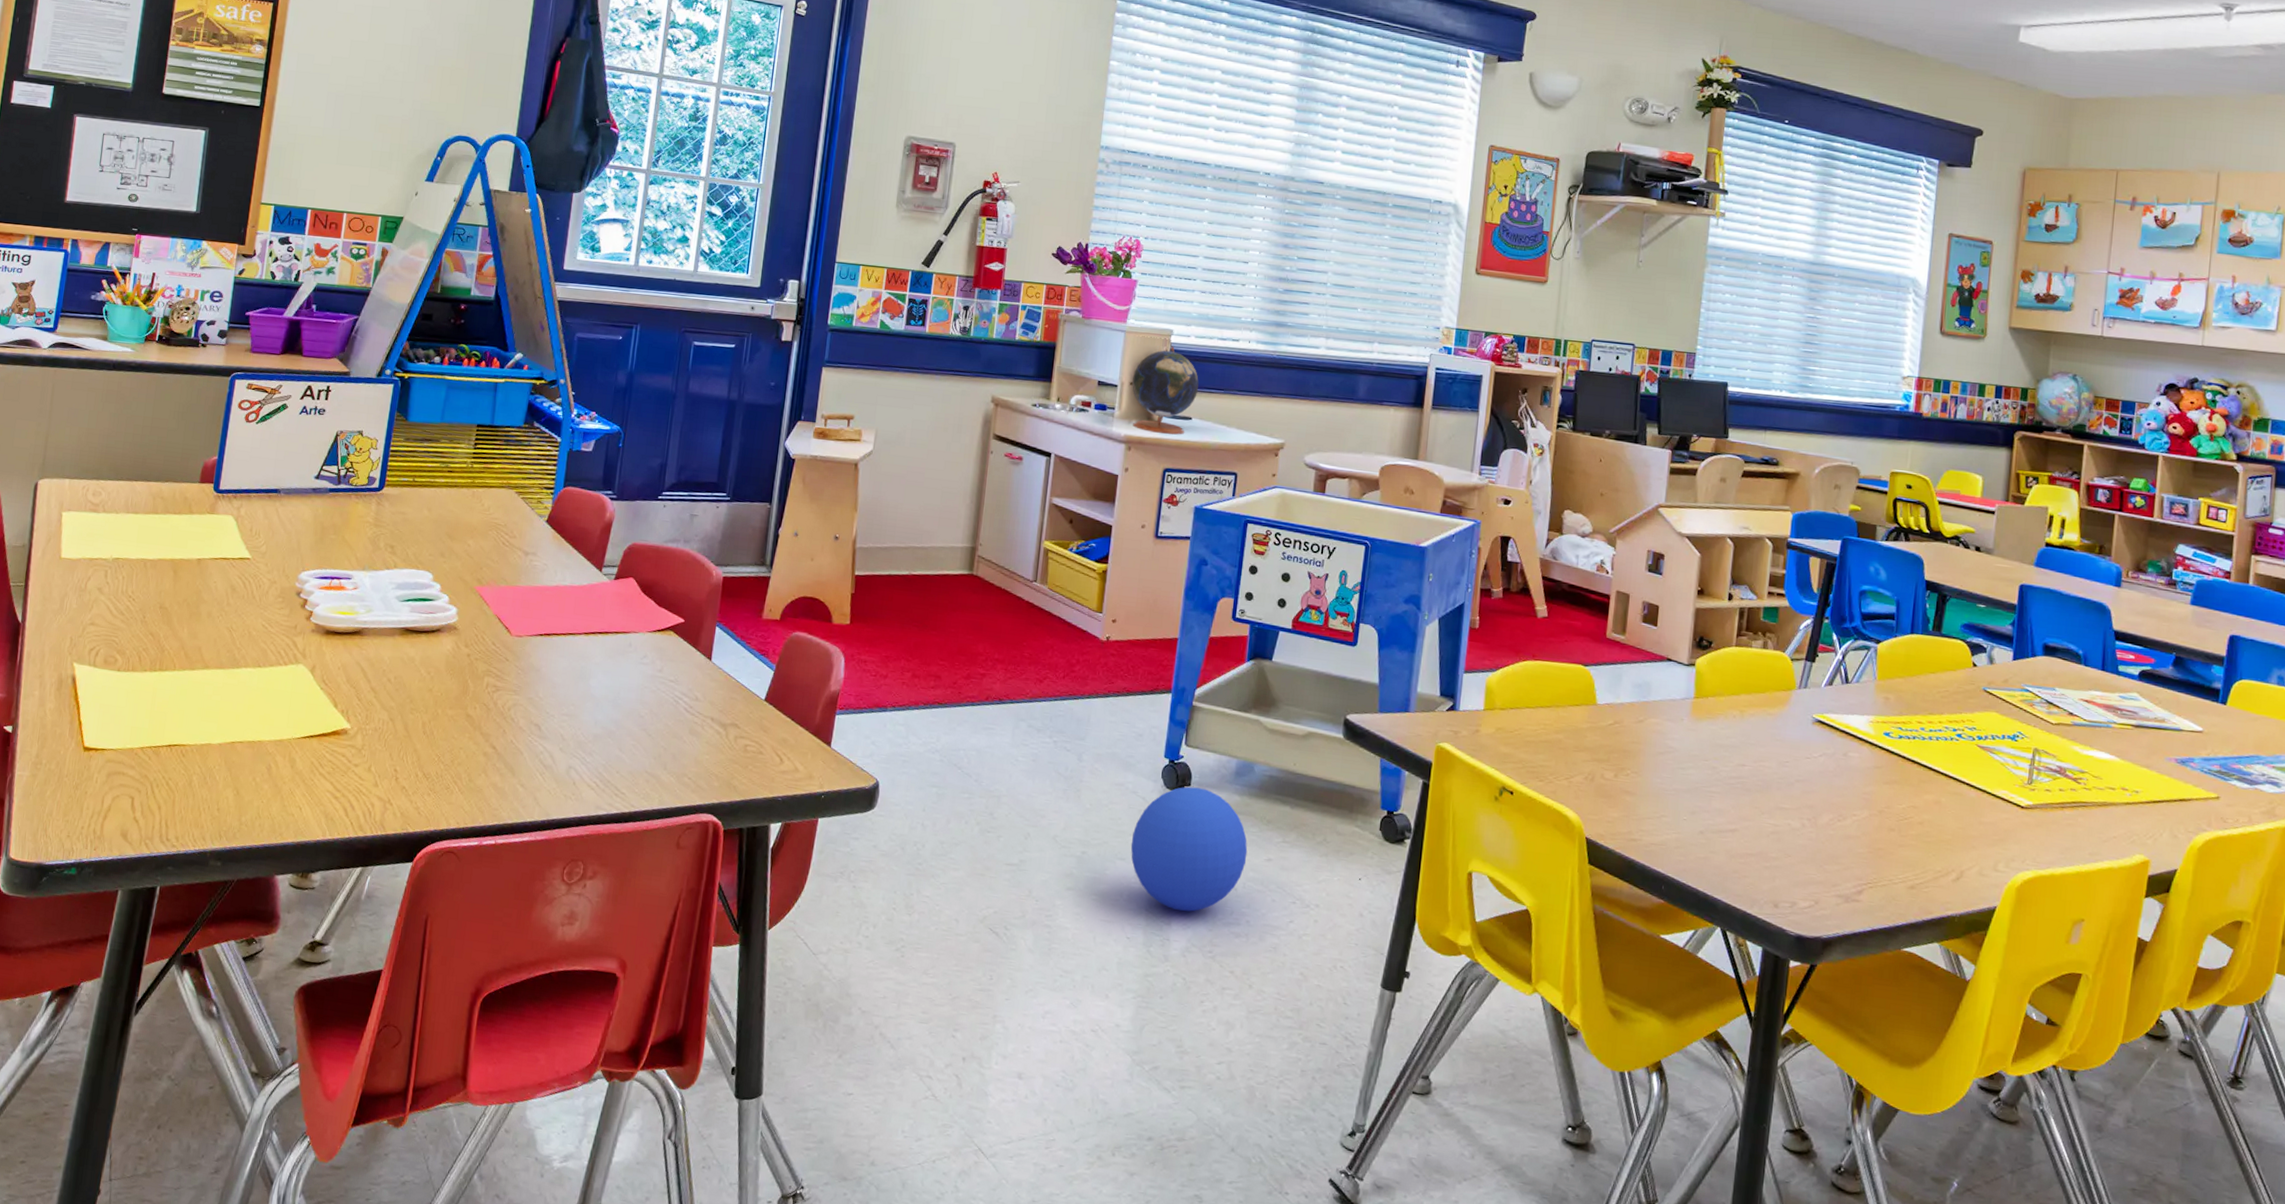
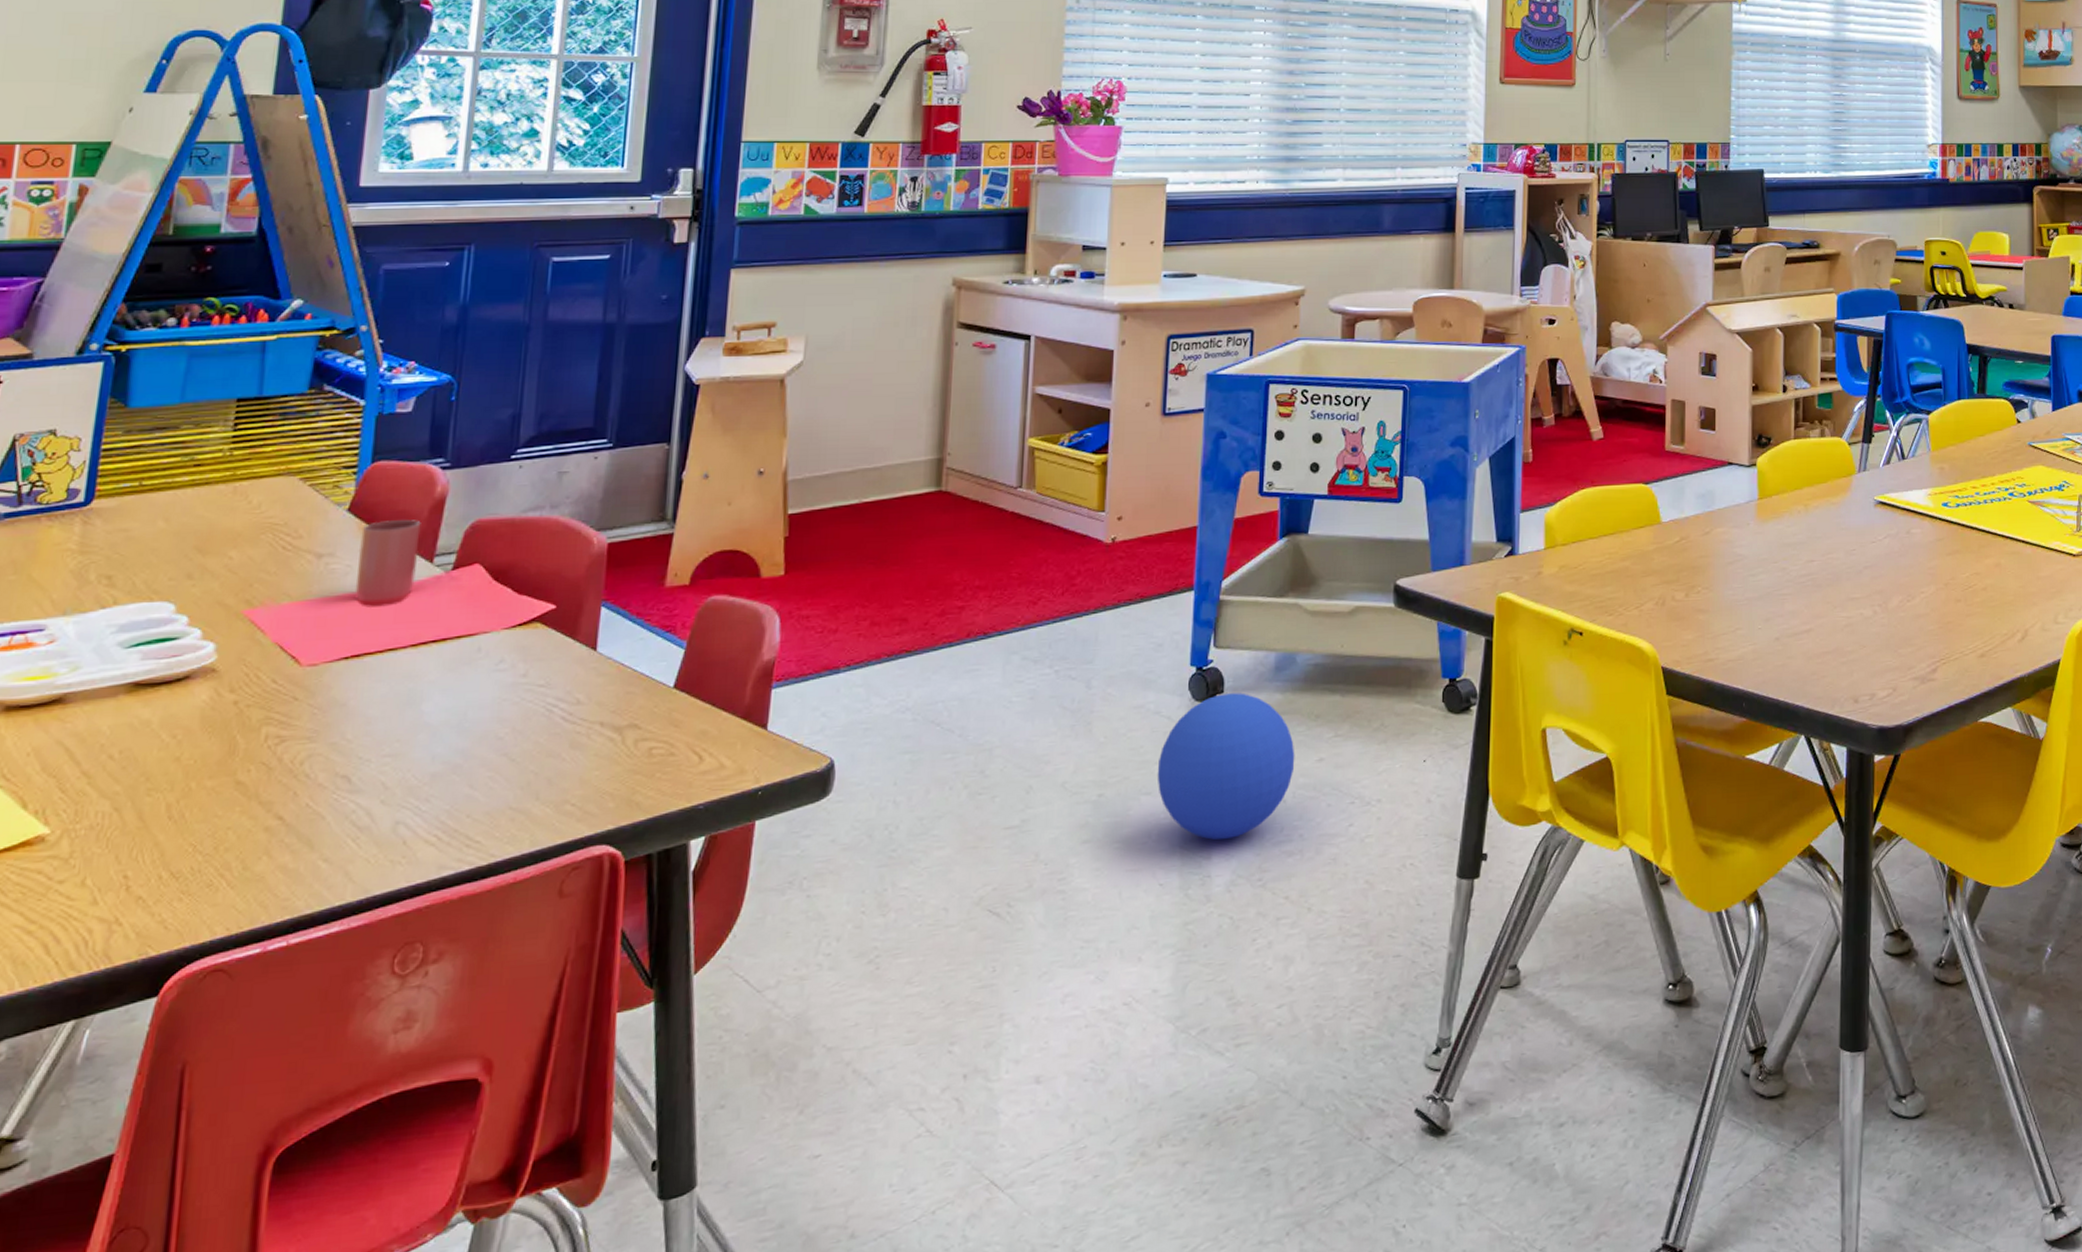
cup: none [548,533,595,601] -> present [354,520,421,608]
globe: present [1132,346,1199,435] -> none [1124,196,1202,297]

